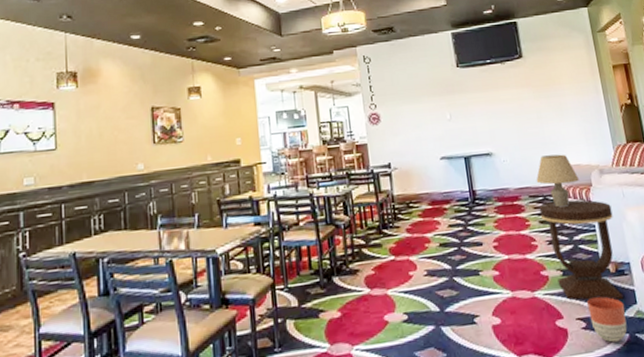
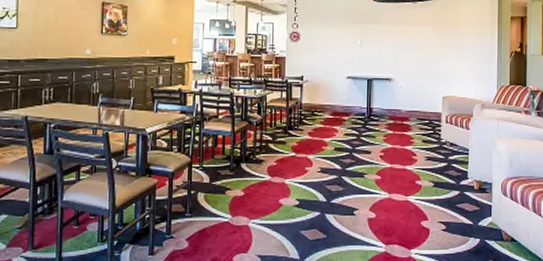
table lamp: present [536,154,579,208] -> none [425,87,462,131]
side table: present [539,199,623,301] -> none [424,126,486,212]
planter: present [587,296,627,343] -> none [450,207,481,244]

